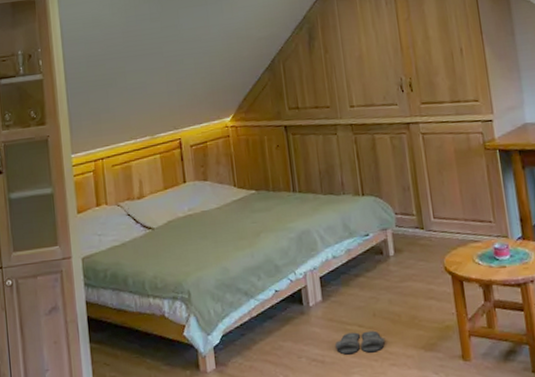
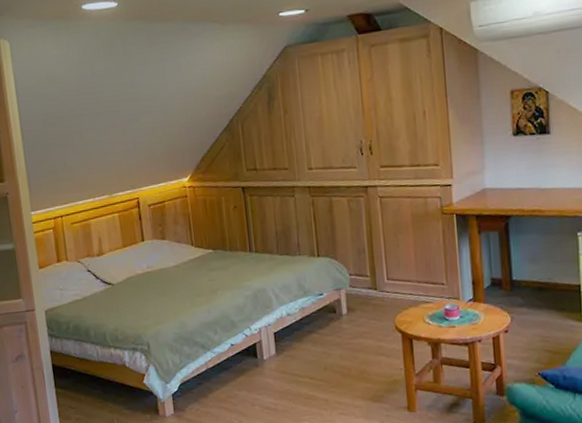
slippers: present [335,330,386,355] -> none [287,383,335,404]

